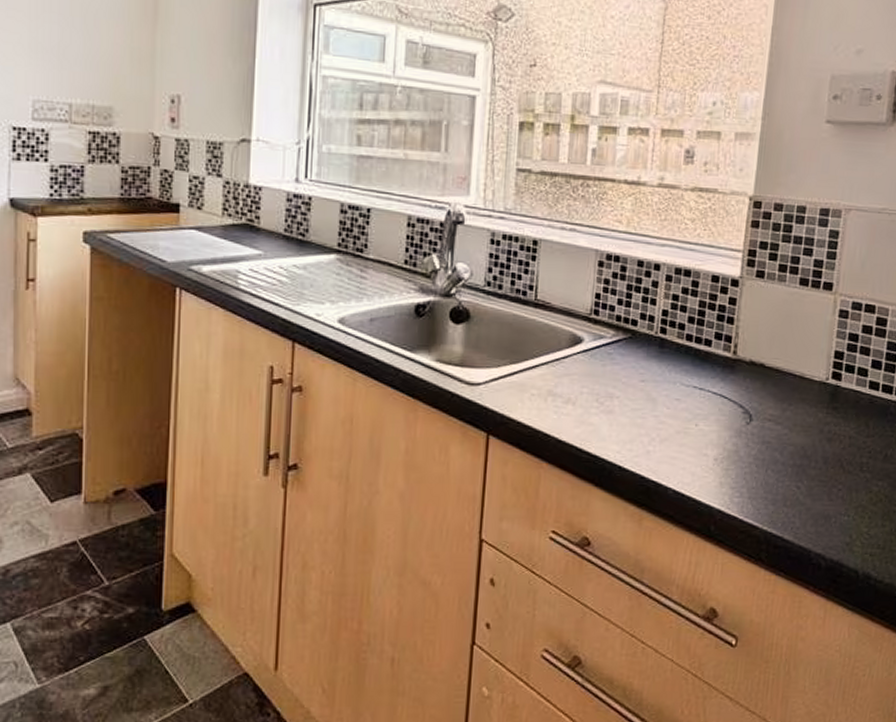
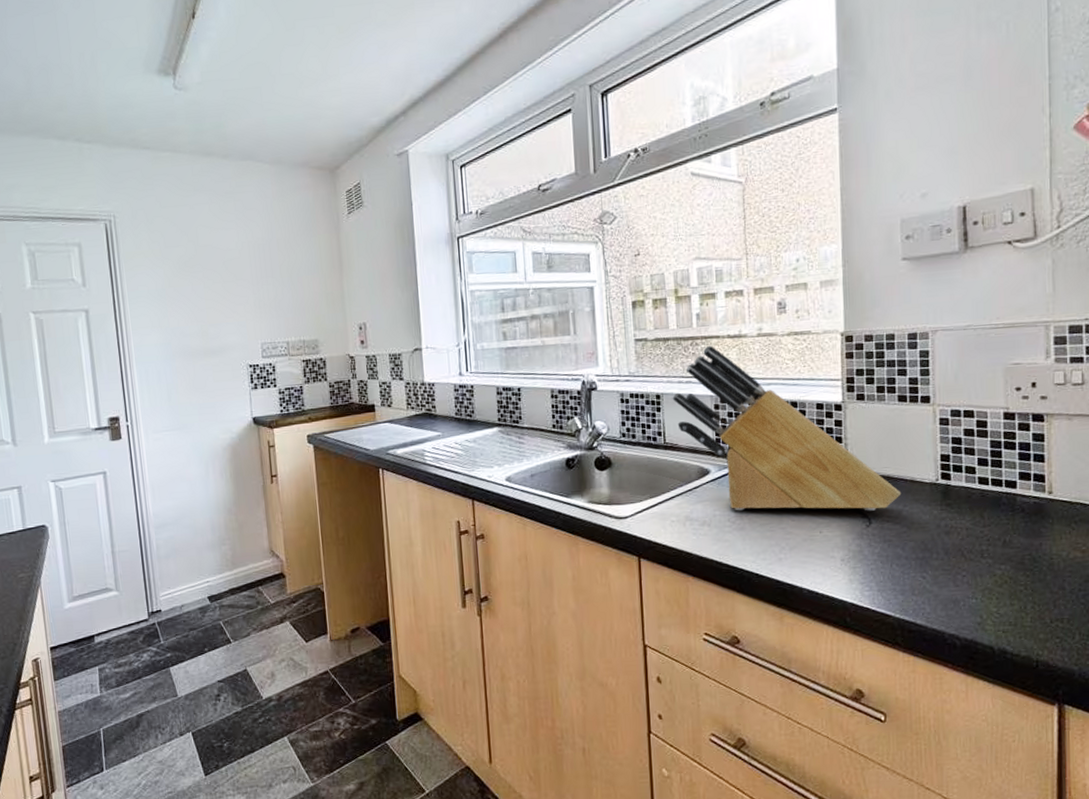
knife block: none [551,189,789,407] -> present [672,345,902,511]

